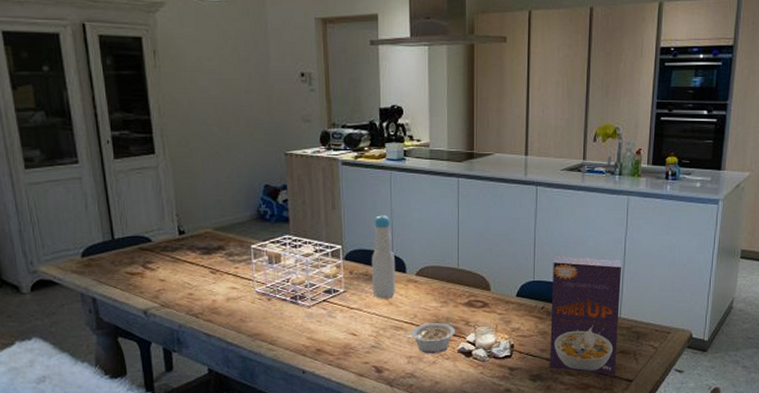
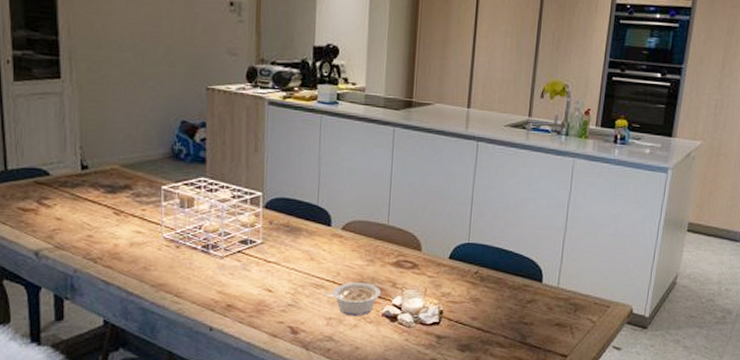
bottle: present [372,215,396,299] -> none [293,162,321,254]
cereal box: present [550,255,622,375] -> none [480,217,563,349]

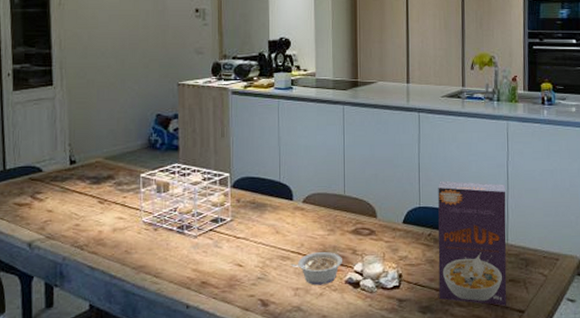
cereal box: none [480,217,563,349] -> present [438,180,507,306]

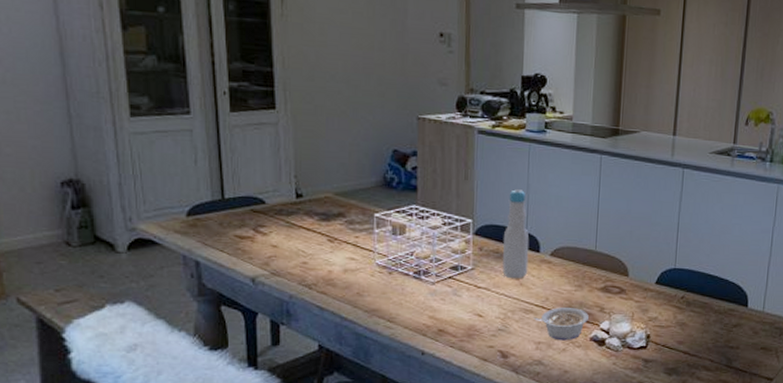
bottle: none [259,143,283,228] -> present [502,189,529,279]
cereal box: present [438,180,507,306] -> none [686,242,768,373]

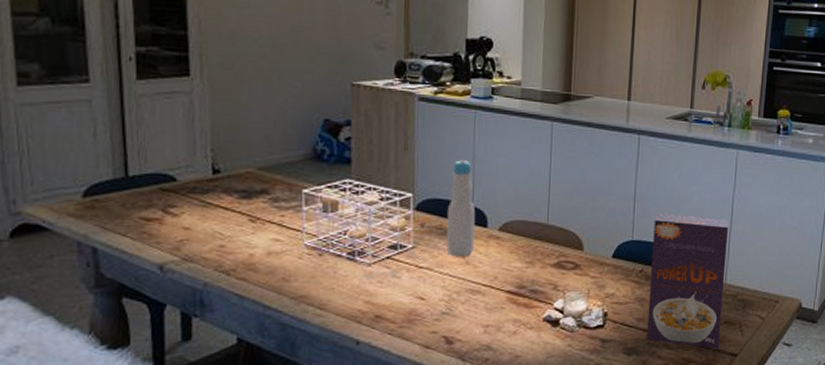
legume: present [533,307,589,341] -> none [481,286,541,323]
cereal box: none [686,242,768,373] -> present [646,212,729,349]

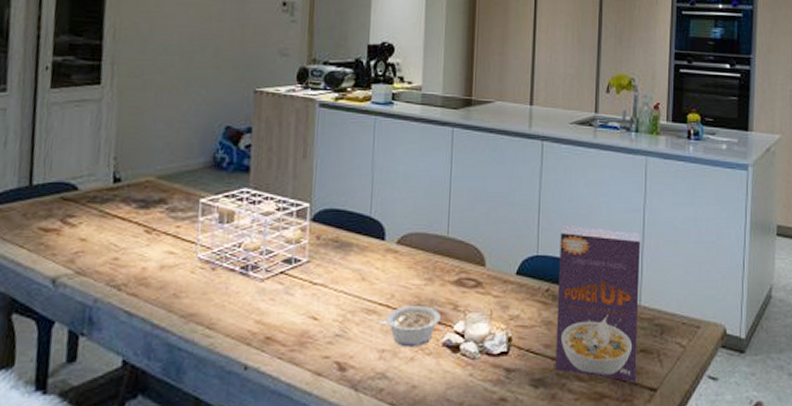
bottle: present [446,160,476,257] -> none [342,168,373,273]
legume: none [481,286,541,323] -> present [377,306,440,347]

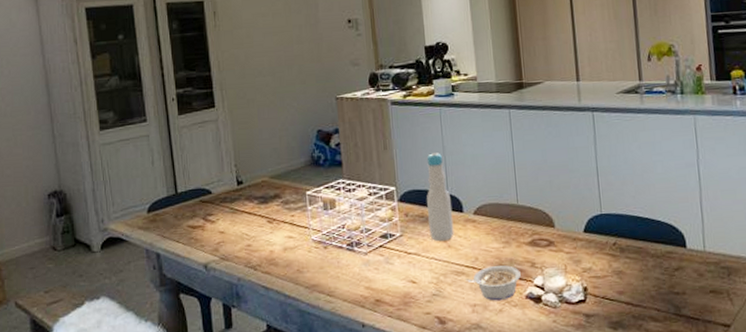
bottle: none [342,168,373,273] -> present [426,153,454,242]
cereal box: present [555,224,641,382] -> none [620,184,708,320]

